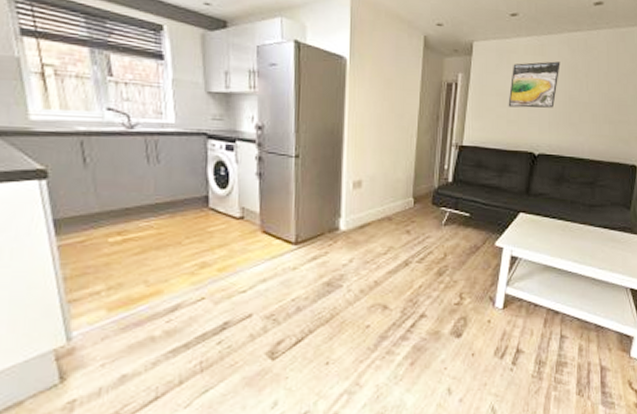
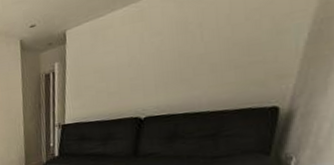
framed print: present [508,61,560,108] -> none [107,21,166,81]

